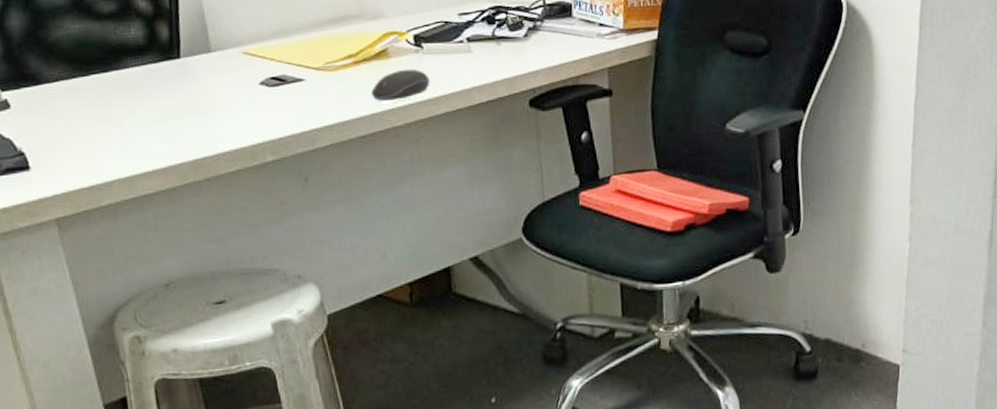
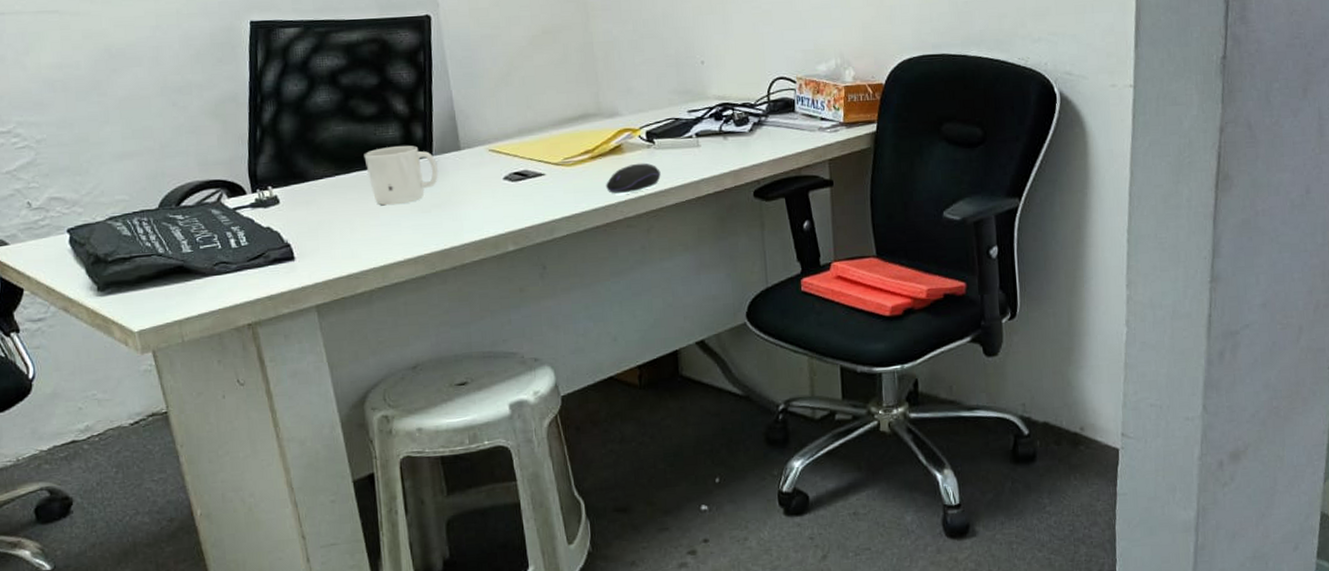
mug: none [103,46,188,112] -> present [364,145,439,206]

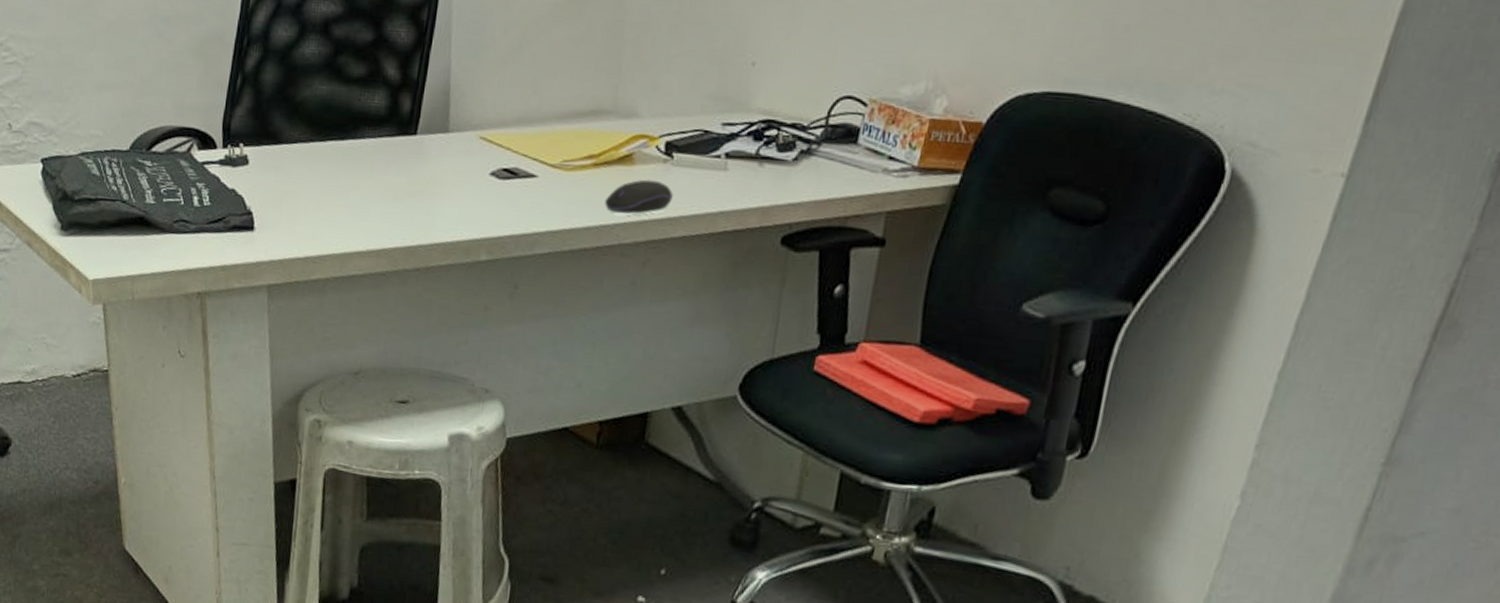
mug: present [364,145,439,206] -> none [343,116,421,187]

